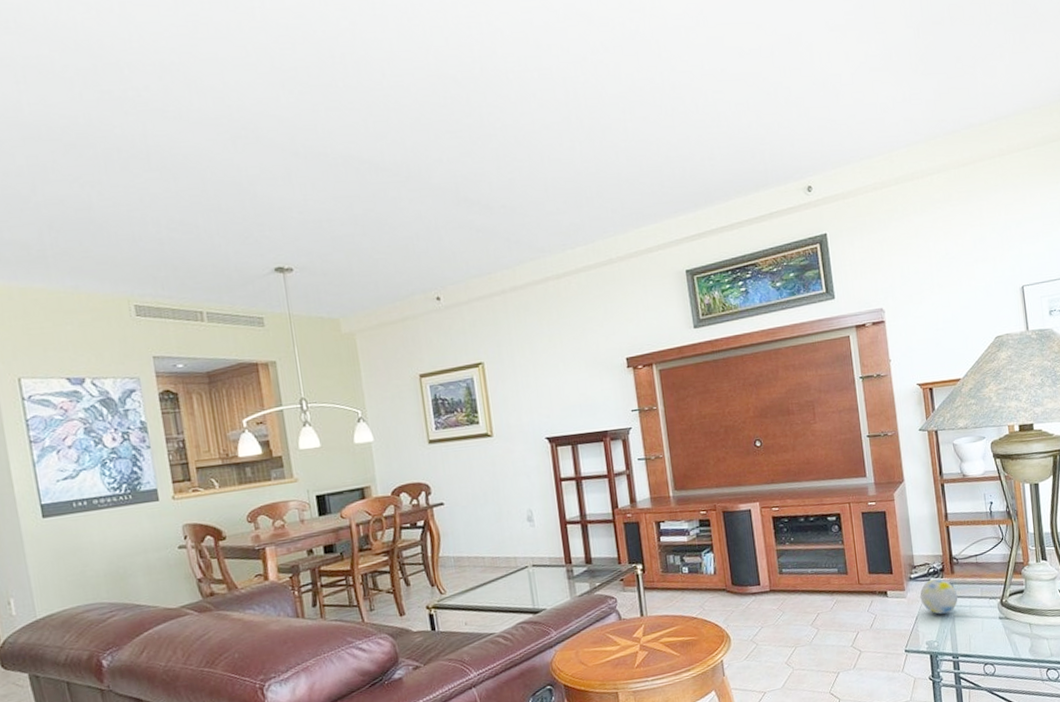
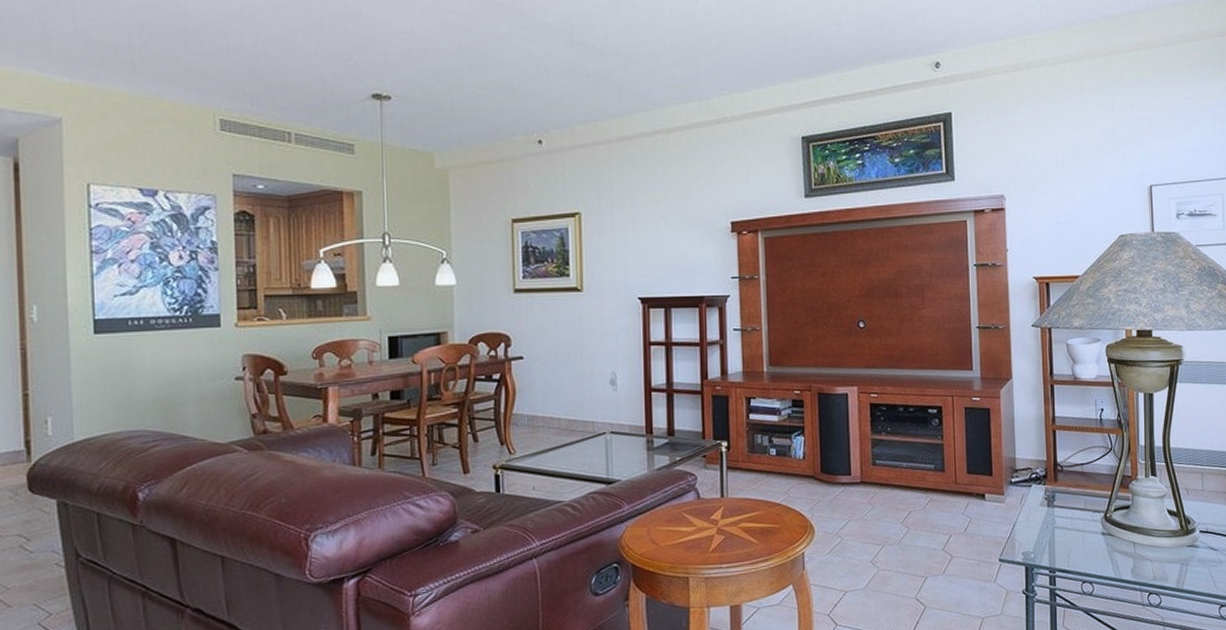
decorative ball: present [920,578,958,615] -> none [1019,485,1060,524]

